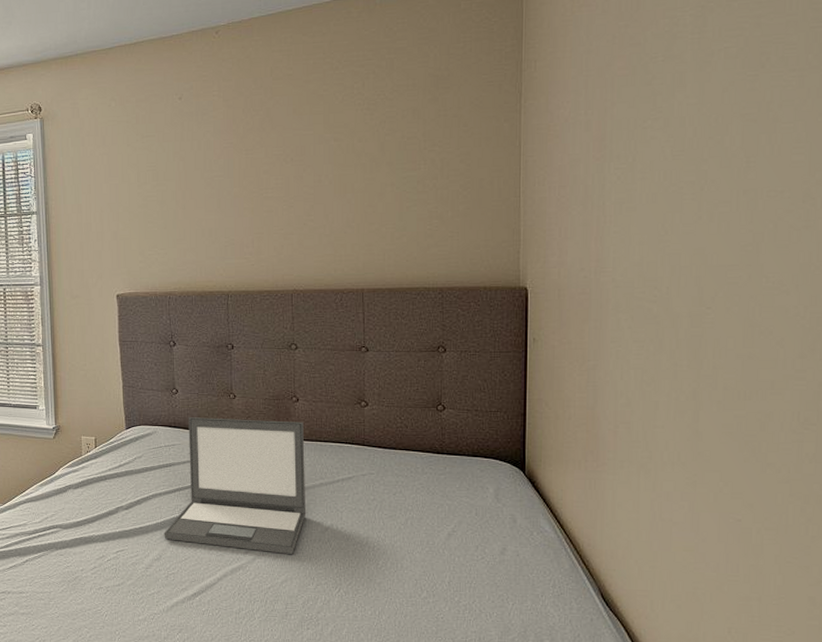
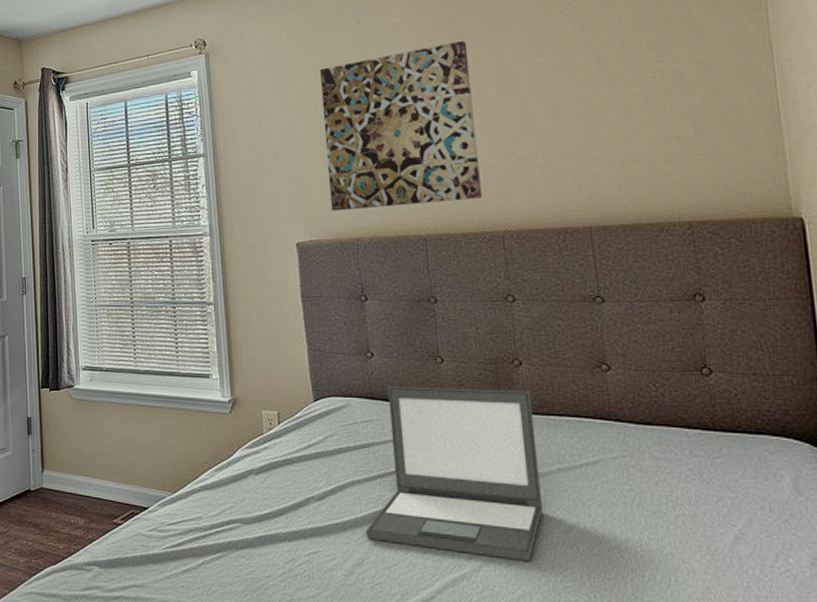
wall art: none [145,121,278,268] -> present [320,40,483,211]

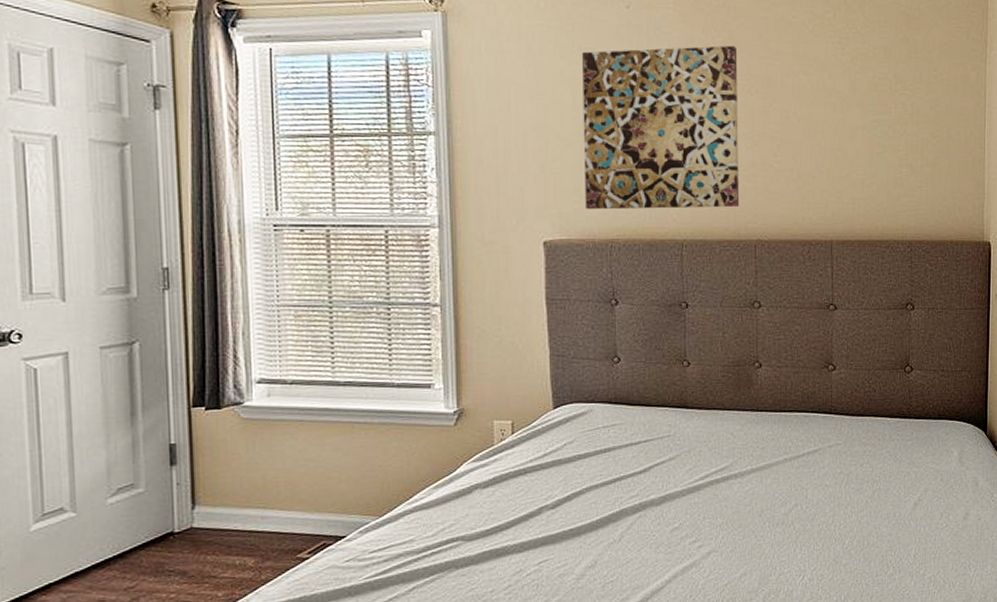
laptop: present [365,386,544,561] -> none [600,390,769,544]

